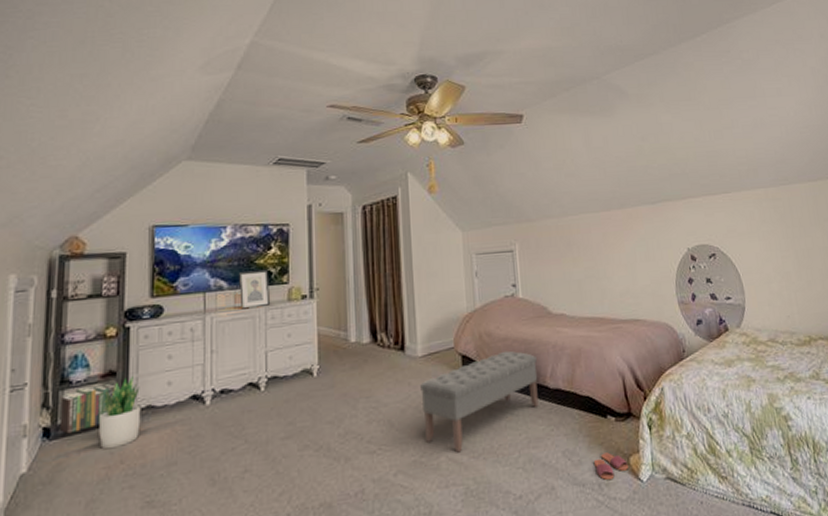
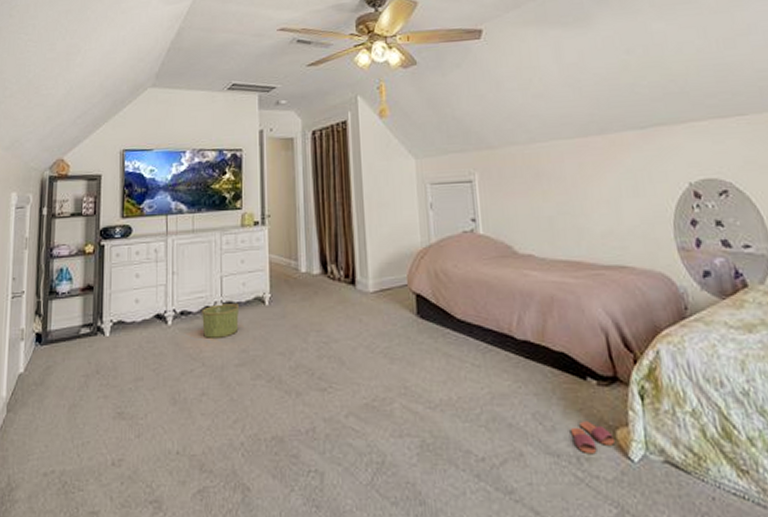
books: present [59,384,116,434] -> none [49,298,93,341]
planter: present [99,375,141,450] -> none [79,291,113,359]
picture frame: present [239,269,271,309] -> none [197,194,226,233]
basket: none [244,377,285,415] -> present [202,303,239,338]
bench: present [420,350,539,453] -> none [372,292,504,401]

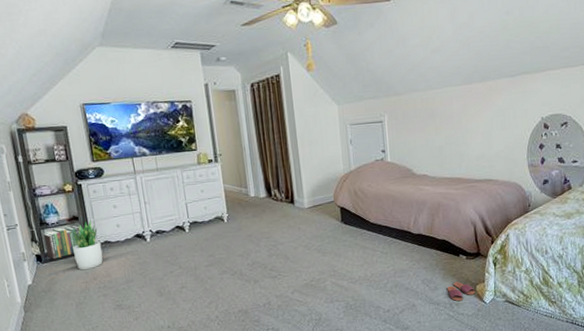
books: none [49,298,93,341] -> present [43,225,81,259]
planter: none [79,291,113,359] -> present [72,219,103,271]
basket: present [202,303,239,338] -> none [173,222,205,249]

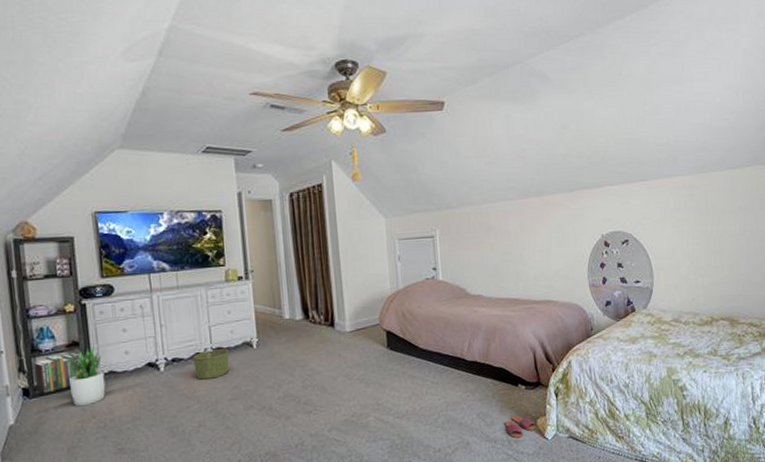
basket: none [173,222,205,249] -> present [193,348,230,380]

